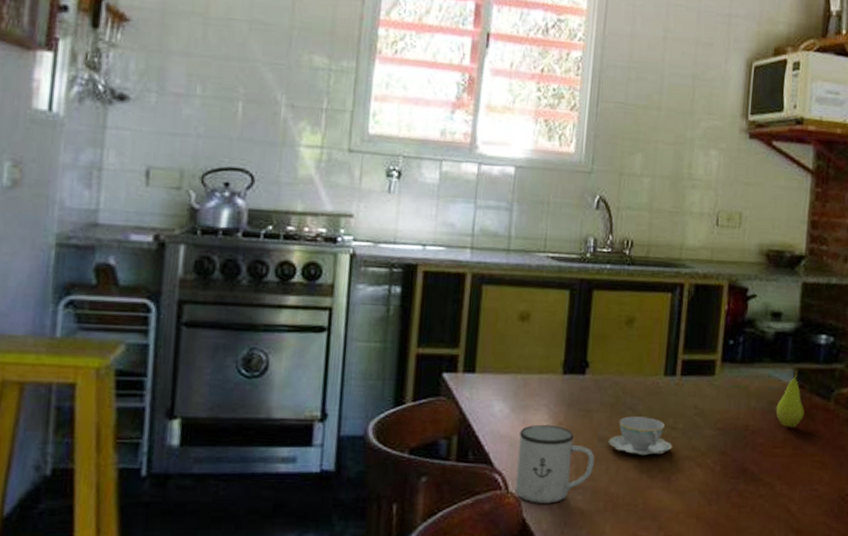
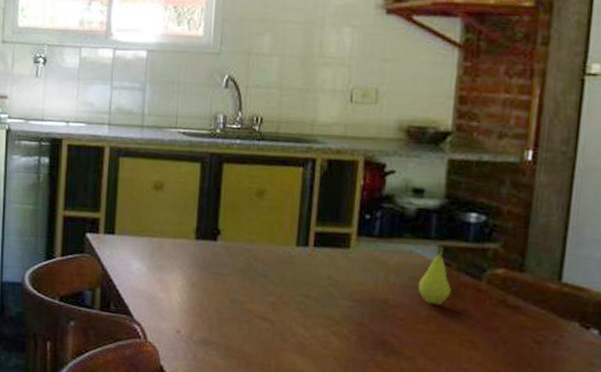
mug: present [515,424,595,504] -> none [153,283,227,355]
teacup: present [608,416,673,456] -> none [240,282,307,320]

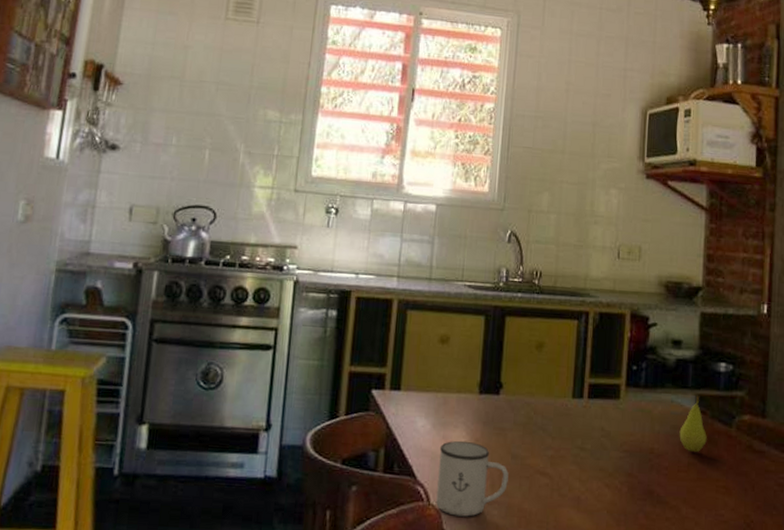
mug: none [153,283,227,355] -> present [436,440,509,517]

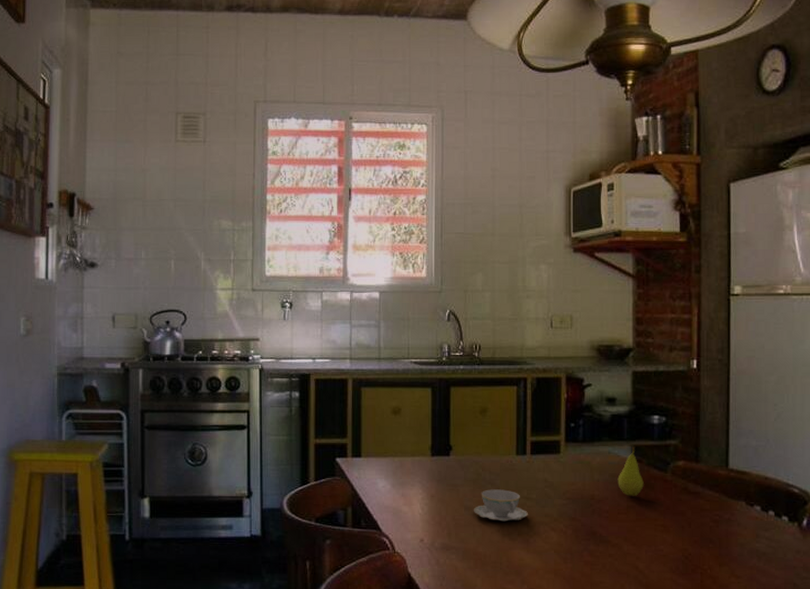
mug: present [436,440,509,517] -> none [400,497,463,561]
teacup: none [521,435,582,474] -> present [473,489,529,522]

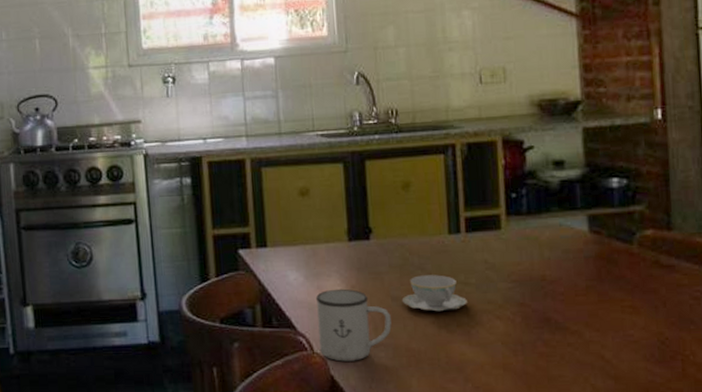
mug: none [400,497,463,561] -> present [315,288,392,362]
fruit: present [617,446,644,497] -> none [572,216,605,275]

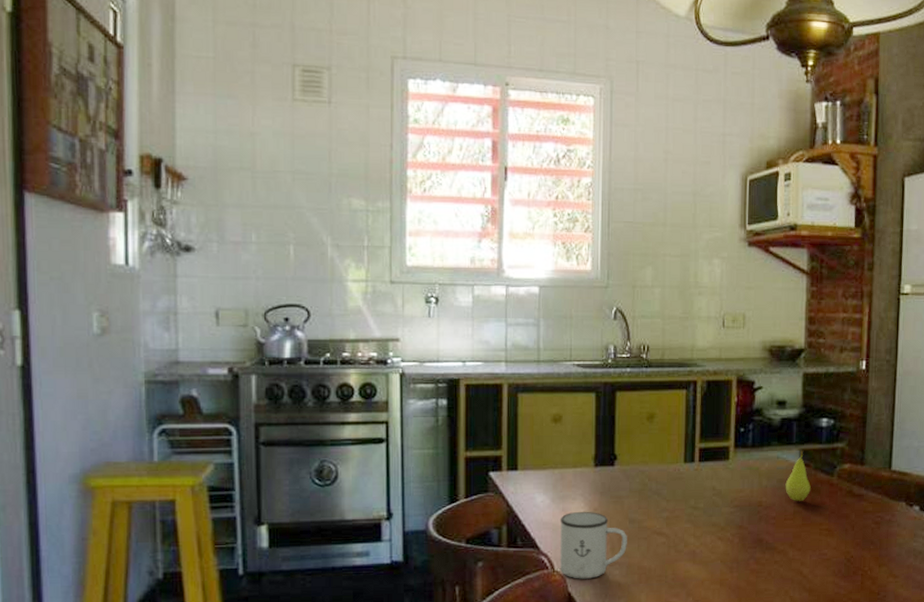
teacup: present [401,275,469,312] -> none [638,499,696,533]
fruit: none [572,216,605,275] -> present [785,451,811,502]

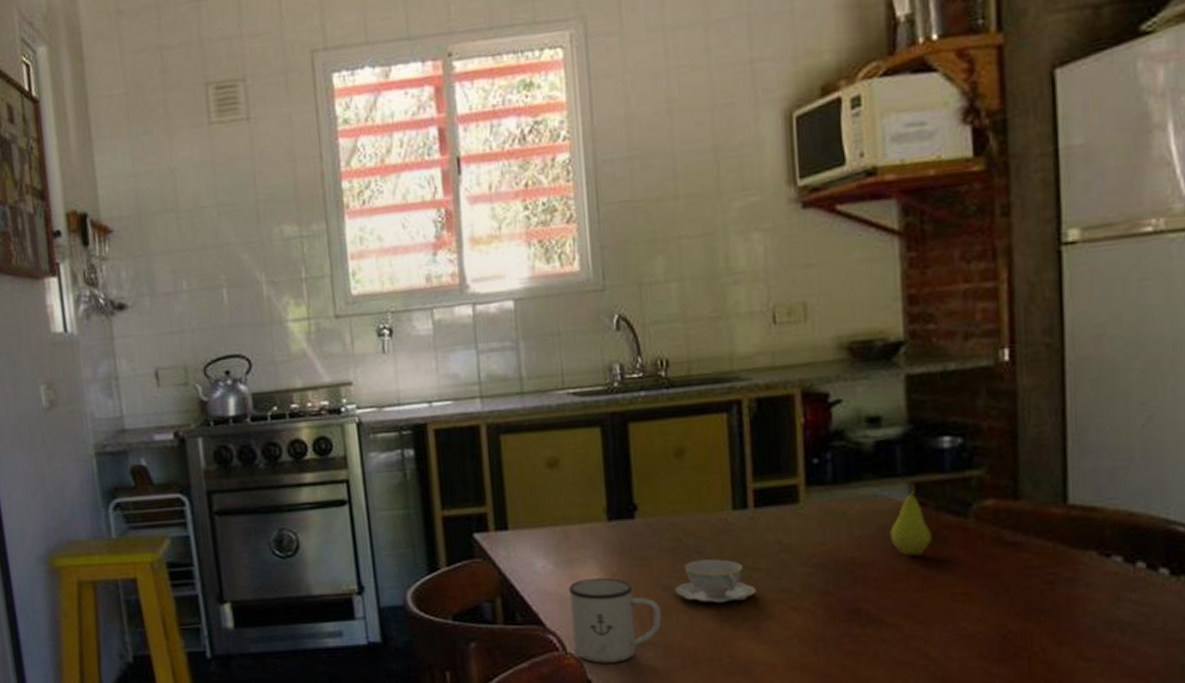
teacup: none [638,499,696,533] -> present [674,559,758,603]

